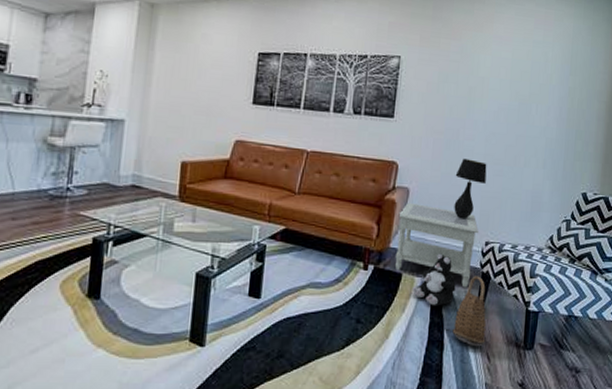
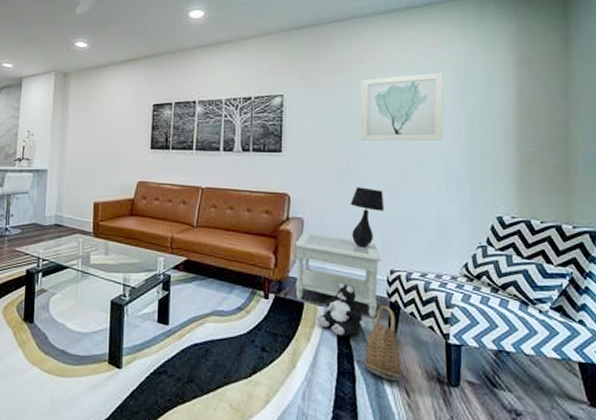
wall art: none [471,47,553,117] -> present [359,72,444,141]

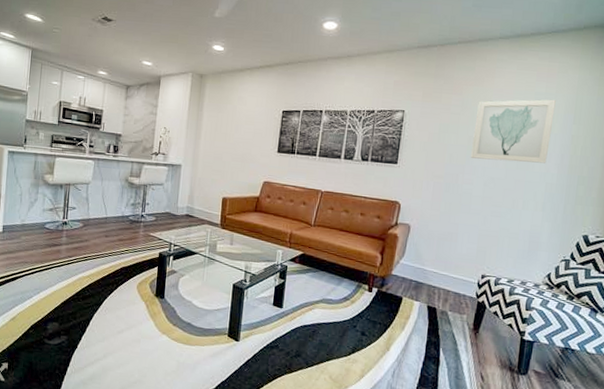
side table: present [293,233,381,318] -> none [396,237,475,314]
plush toy: present [317,282,363,337] -> none [412,282,452,328]
table lamp: present [350,187,384,248] -> none [452,200,485,254]
basket: present [363,305,402,381] -> none [448,304,481,367]

